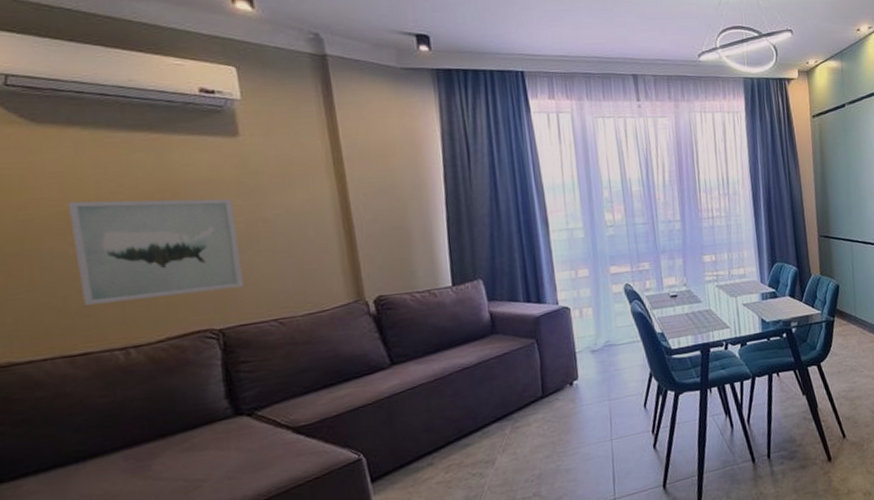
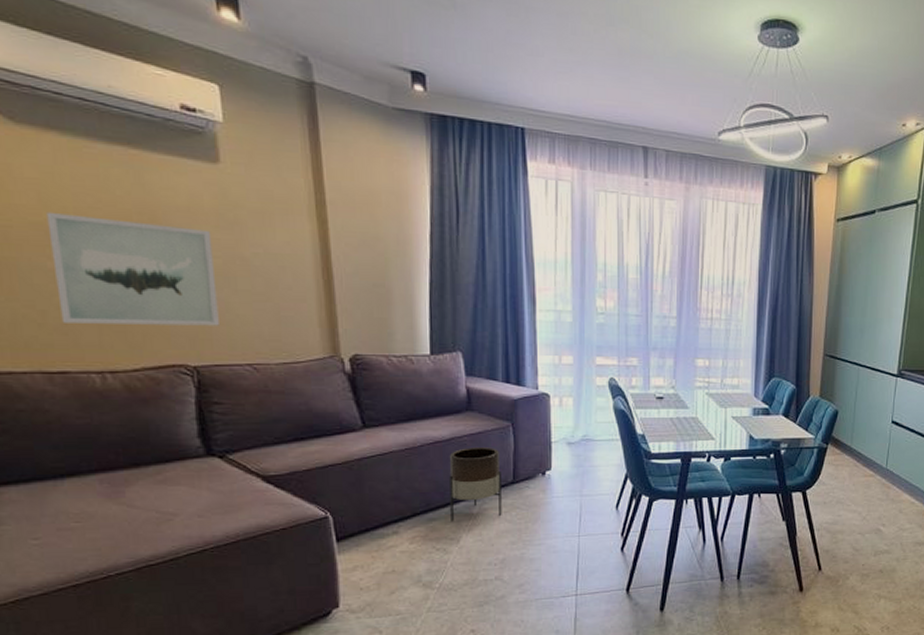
planter: none [478,366,535,446] -> present [449,448,502,523]

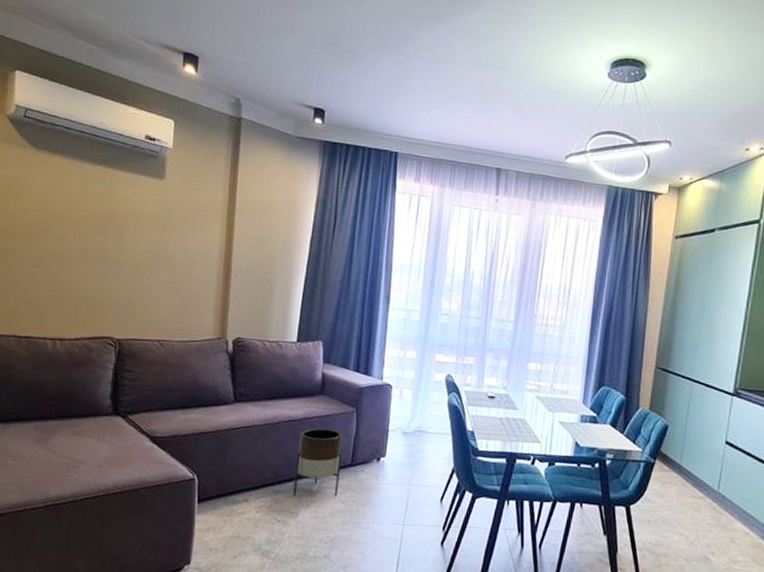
wall art: present [46,211,219,326] -> none [35,214,149,307]

